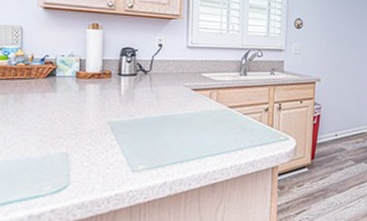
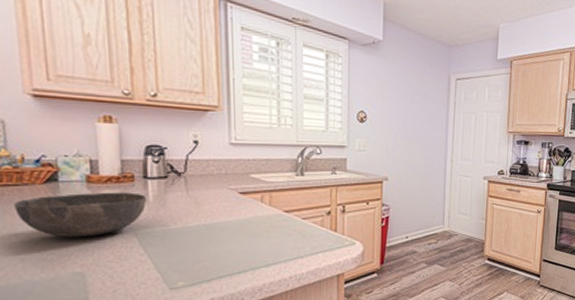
bowl: none [24,86,120,123] -> present [14,192,148,238]

